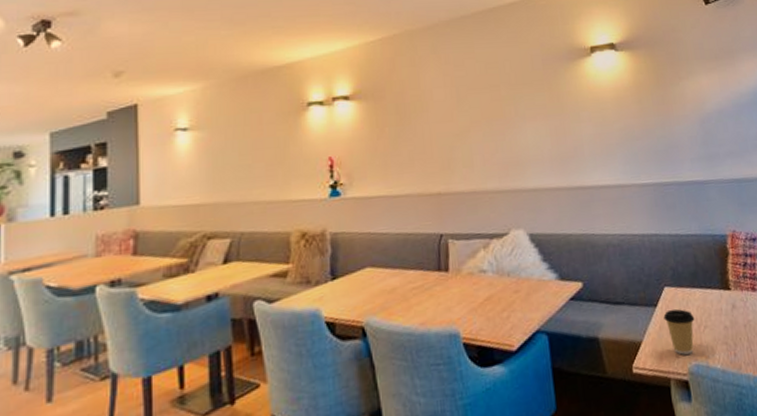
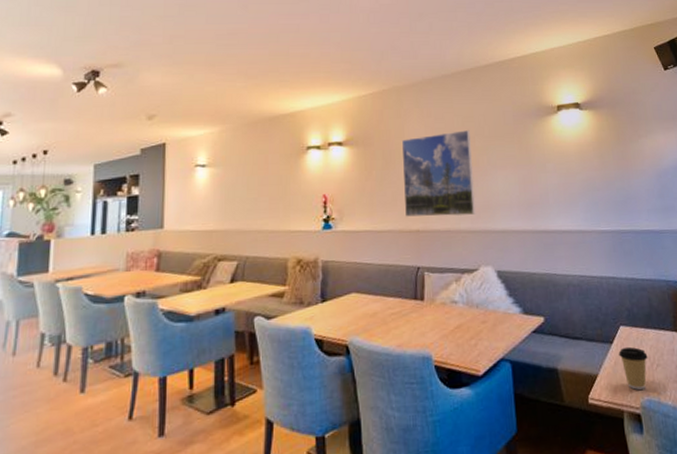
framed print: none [417,78,504,178] -> present [401,130,476,217]

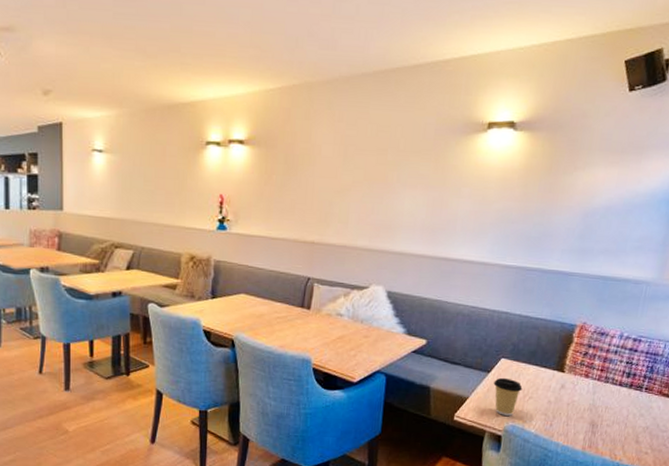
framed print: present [401,130,476,217] -> none [302,140,383,233]

